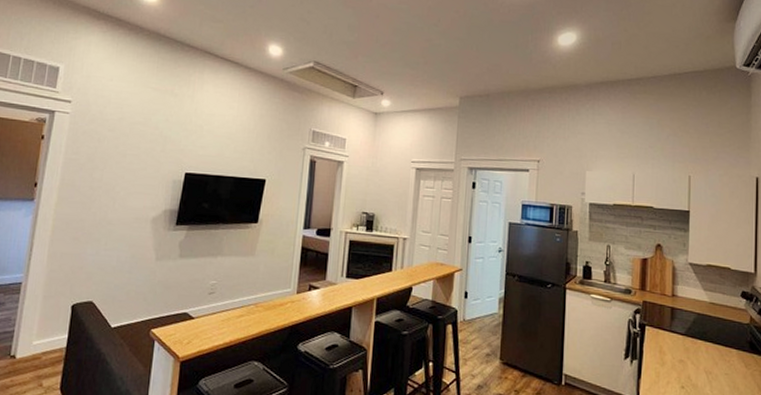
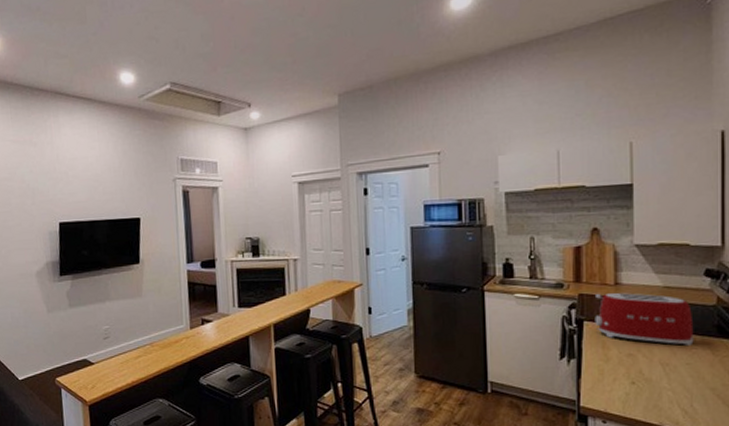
toaster: none [654,302,732,358] -> present [595,292,694,347]

